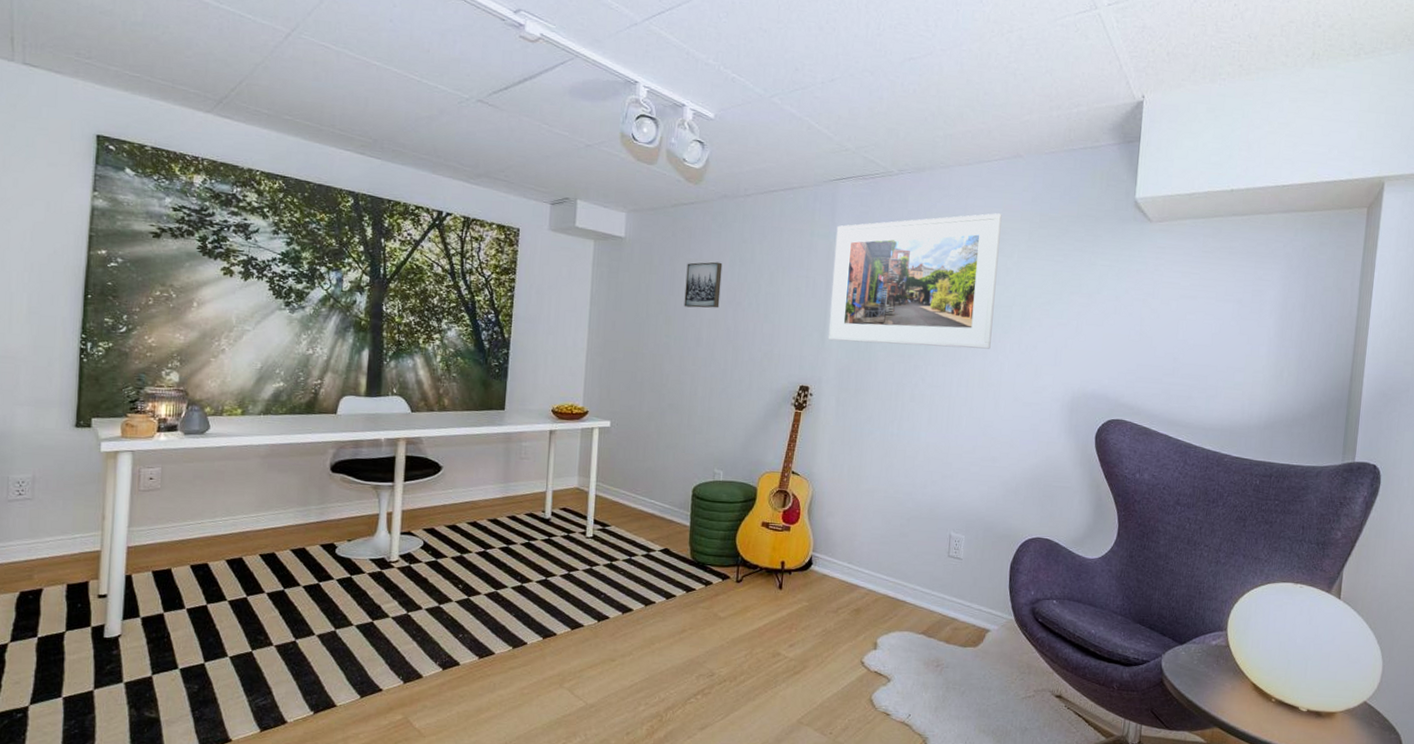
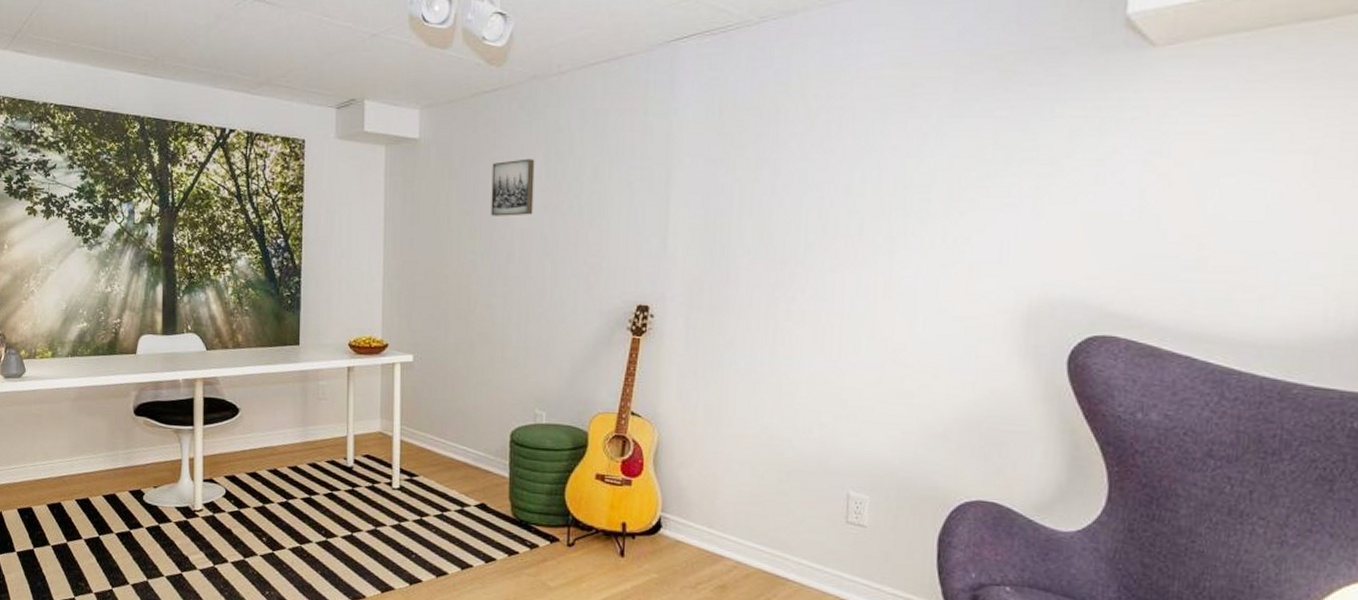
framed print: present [827,213,1002,349] -> none [671,59,912,247]

